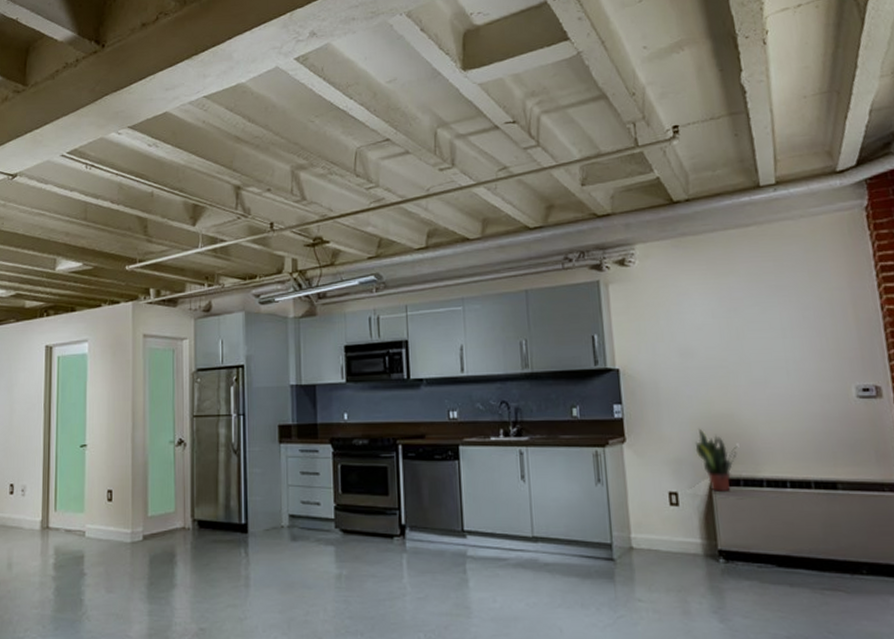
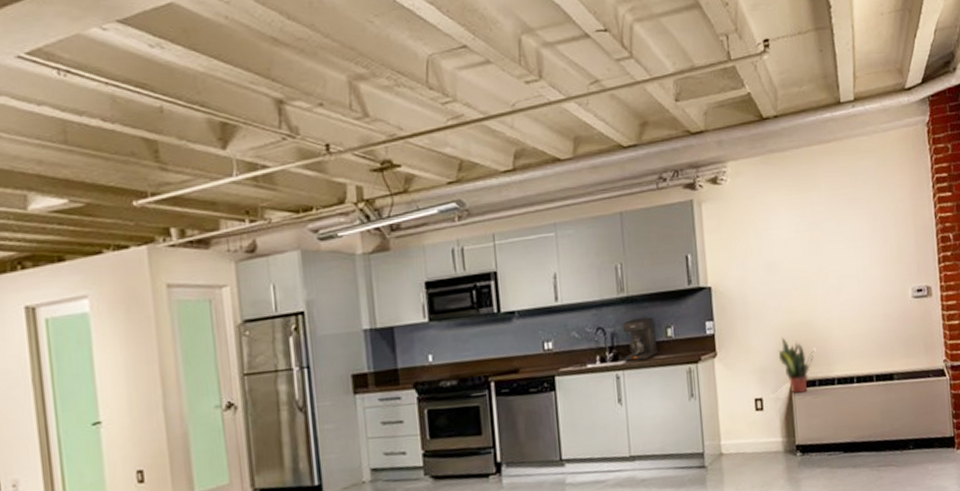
coffee maker: none [526,395,563,438] -> present [622,317,658,361]

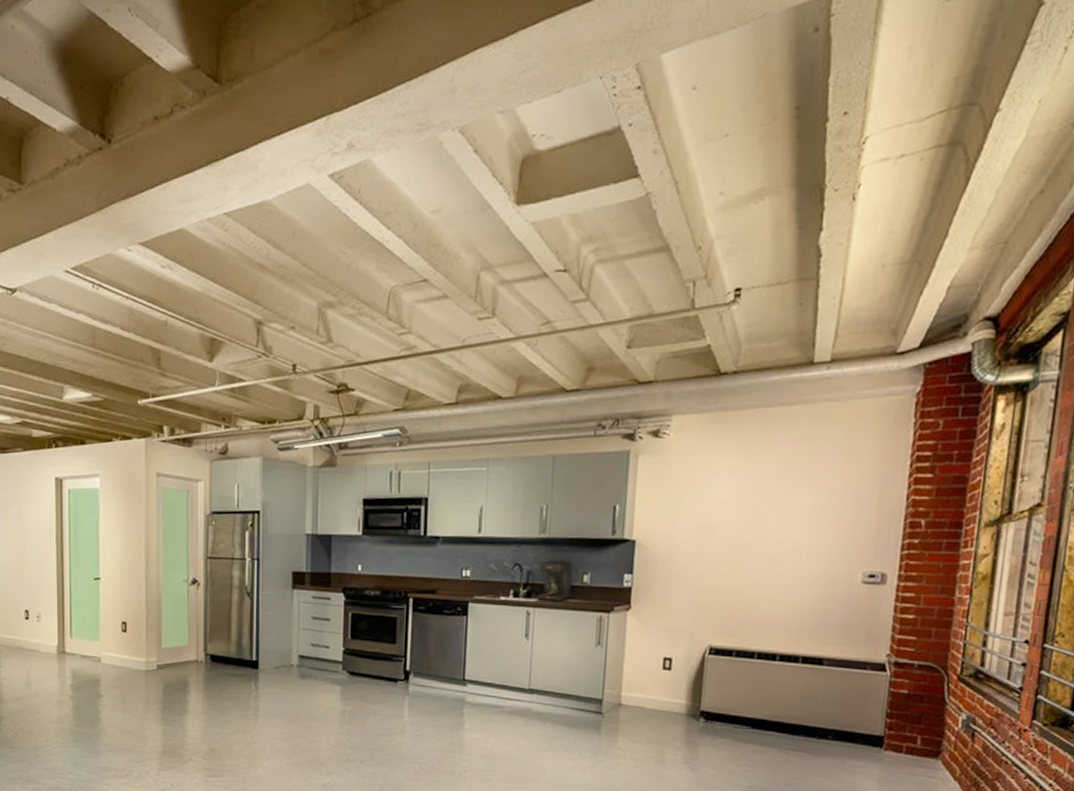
potted plant: present [778,337,815,393] -> none [696,601,737,660]

